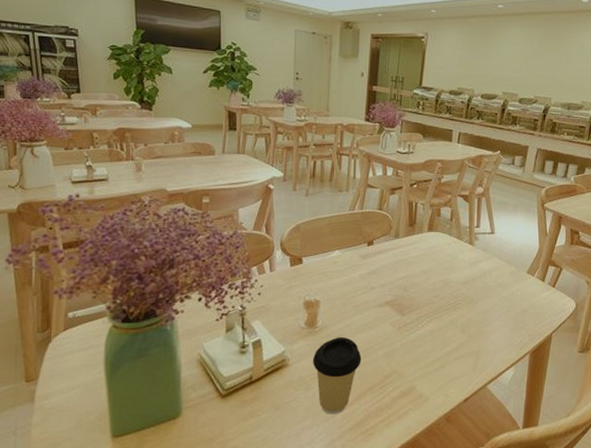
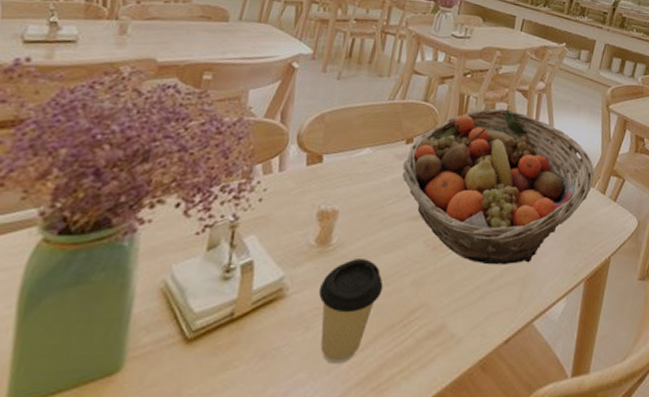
fruit basket: none [367,212,533,341] -> present [402,108,594,265]

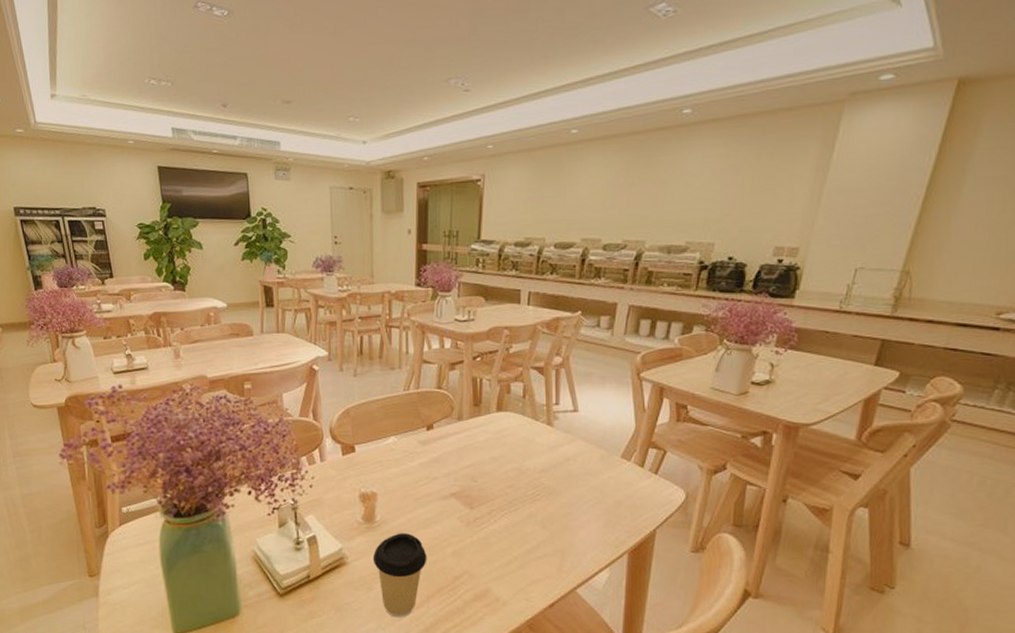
fruit basket: present [402,108,594,265] -> none [427,388,628,538]

